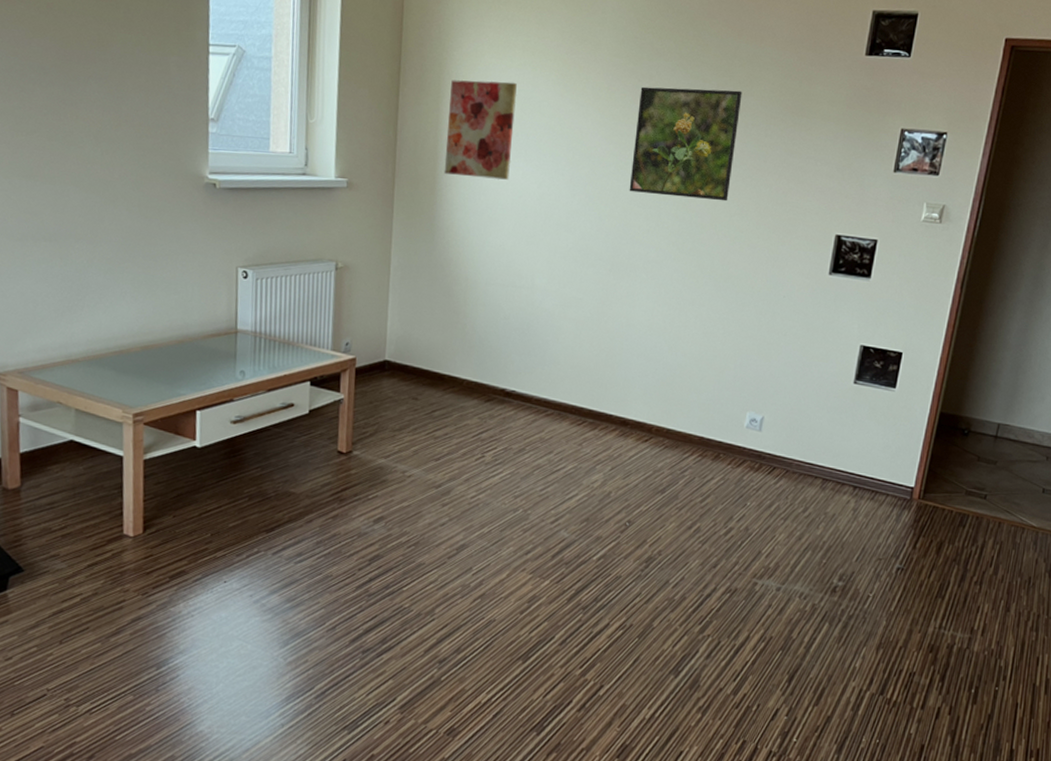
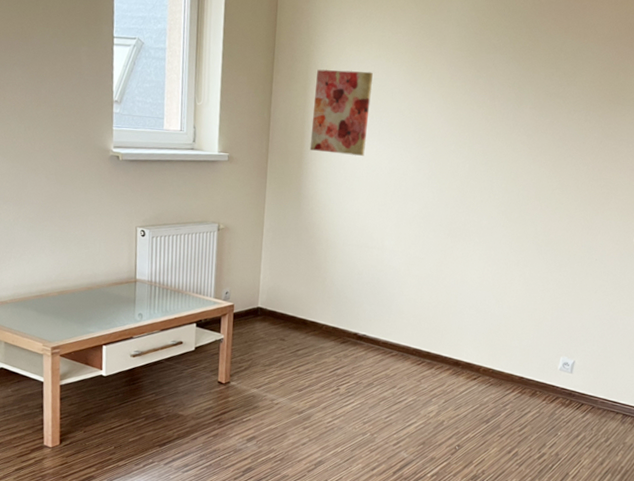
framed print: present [629,86,742,202] -> none [466,76,567,177]

